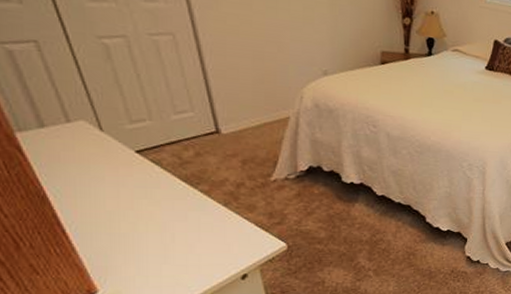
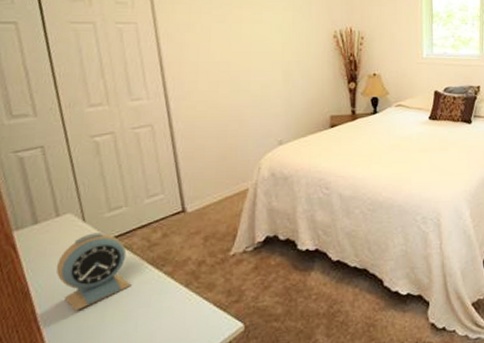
alarm clock: none [74,143,164,219] -> present [56,232,132,311]

